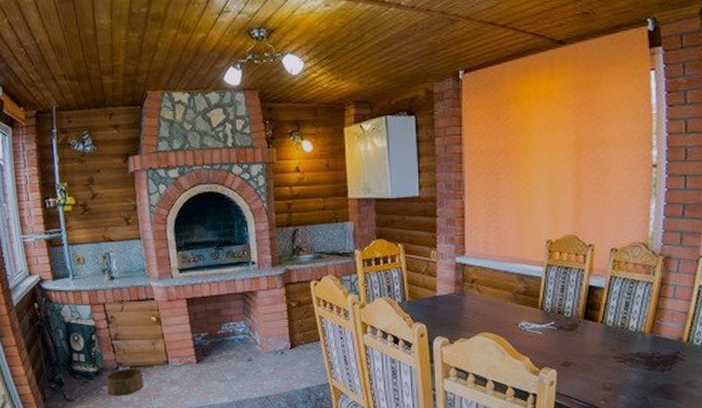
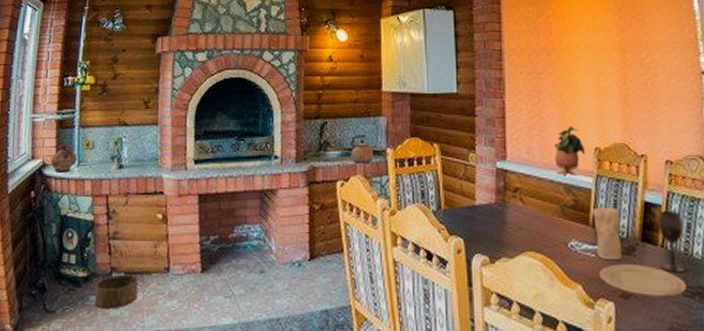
ceramic jug: none [46,259,70,286] -> present [50,143,76,173]
kettle: none [322,240,343,265] -> present [351,135,374,163]
potted plant: none [509,221,538,267] -> present [554,125,586,176]
candle: none [542,292,566,336] -> present [593,207,623,261]
plate: none [544,338,620,364] -> present [599,264,686,297]
wine glass: none [599,292,622,344] -> present [658,210,686,273]

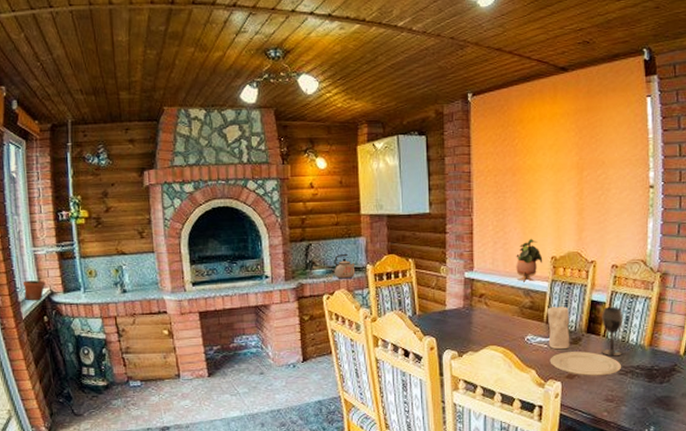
planter: none [14,150,39,172] -> present [22,280,46,300]
ceramic jug: present [50,143,76,173] -> none [57,272,81,299]
basket: present [94,274,138,309] -> none [115,381,154,410]

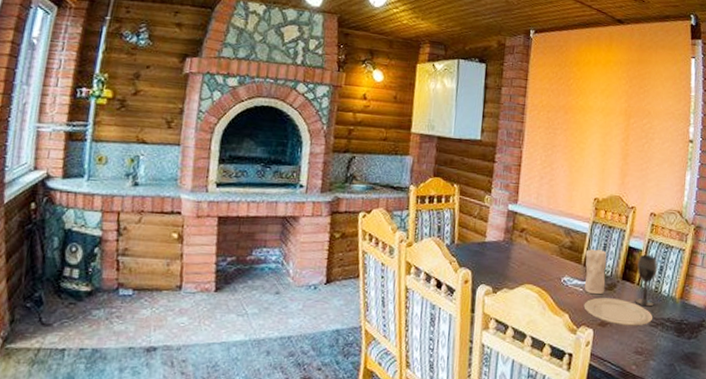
planter: present [22,280,46,300] -> none [13,159,43,183]
kettle: present [334,254,356,279] -> none [375,171,398,198]
potted plant: present [516,238,543,282] -> none [559,177,586,222]

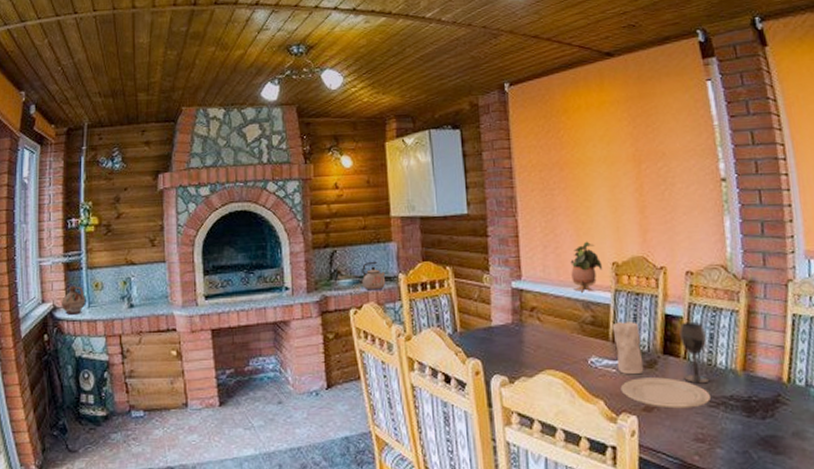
ceramic jug: none [55,155,86,186] -> present [60,285,86,315]
kettle: none [375,171,398,198] -> present [362,262,386,290]
potted plant: none [559,177,586,222] -> present [570,241,603,293]

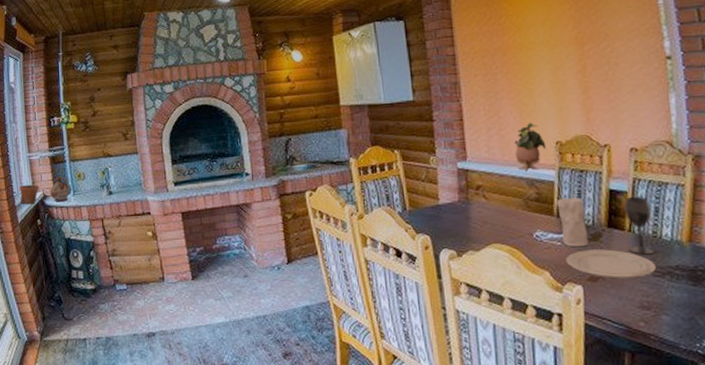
planter: none [25,294,49,316] -> present [19,184,39,204]
kettle: present [362,262,386,290] -> none [315,148,338,174]

